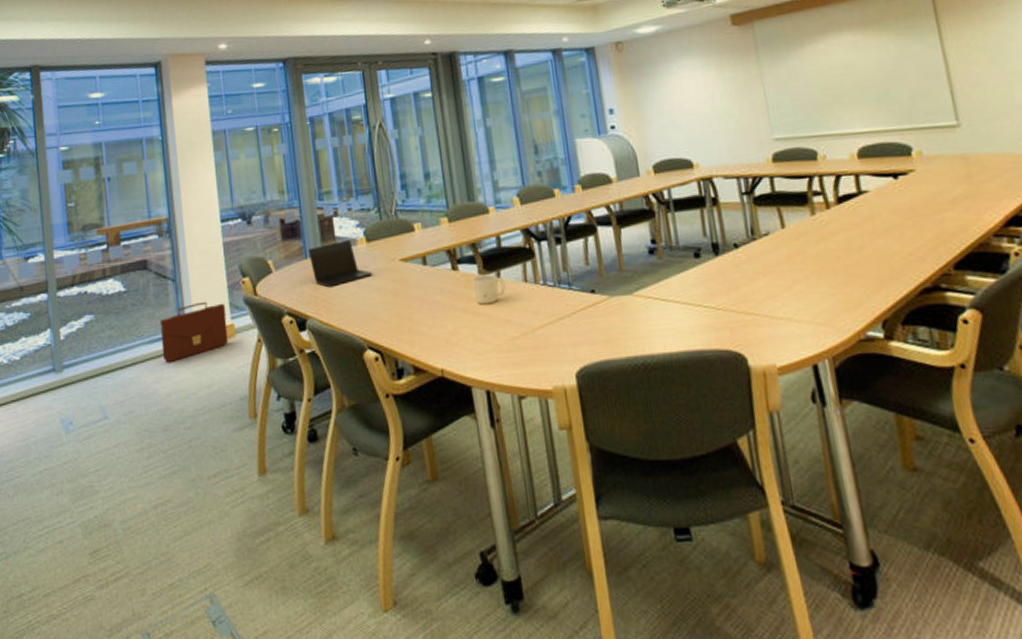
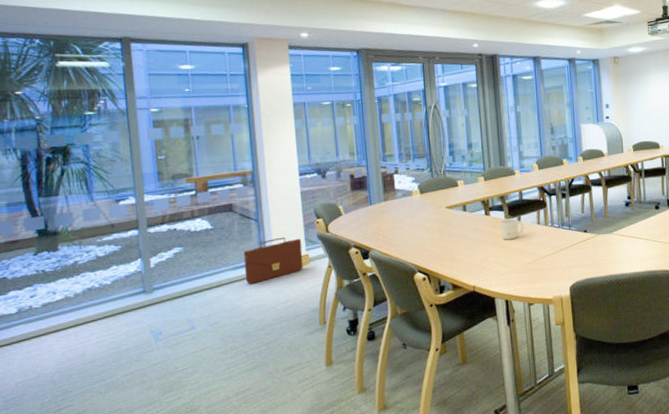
laptop: present [308,239,372,288] -> none [372,191,423,227]

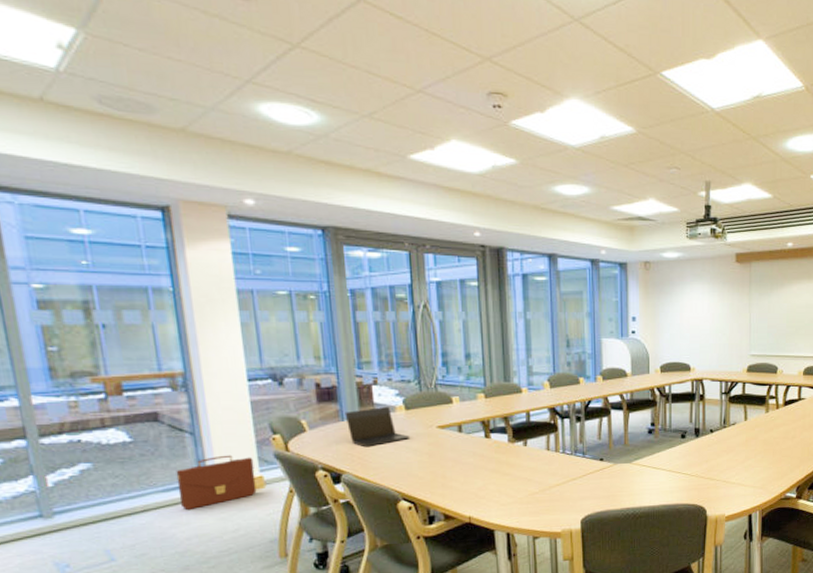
laptop: none [372,191,423,227] -> present [345,406,409,448]
mug: present [500,218,524,240] -> none [502,442,531,467]

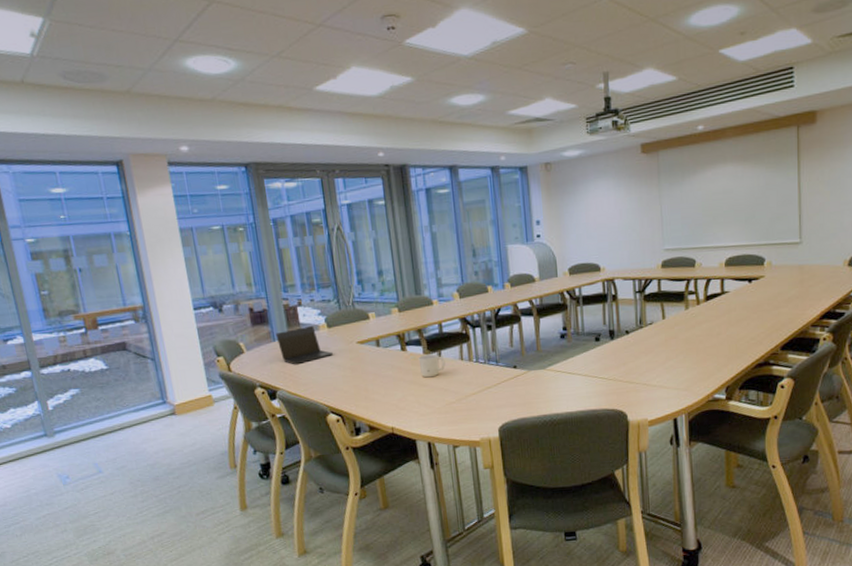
briefcase: present [176,455,257,510] -> none [142,377,208,427]
mug: none [502,442,531,467] -> present [418,354,446,378]

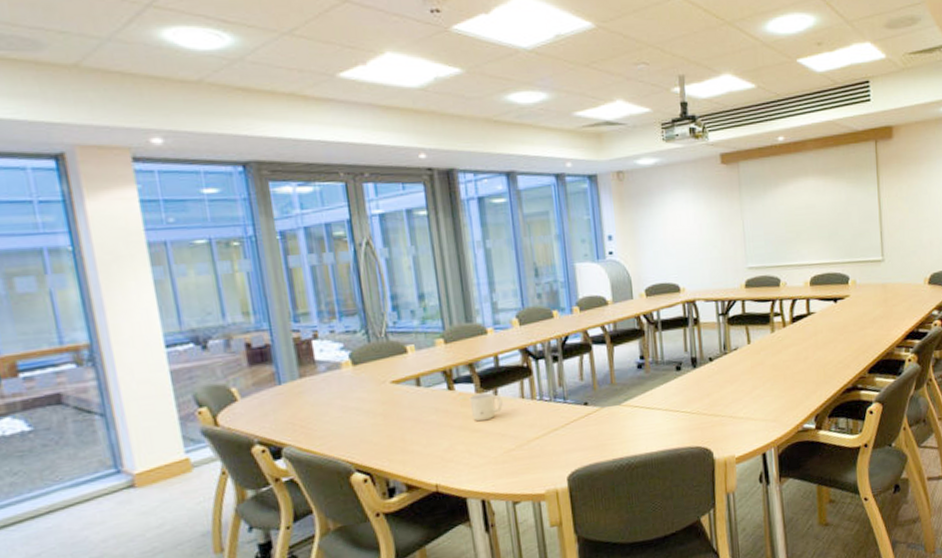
laptop: present [275,325,333,365] -> none [281,362,359,414]

